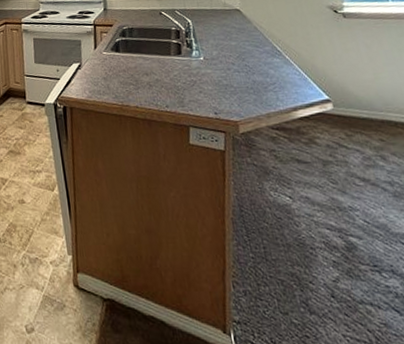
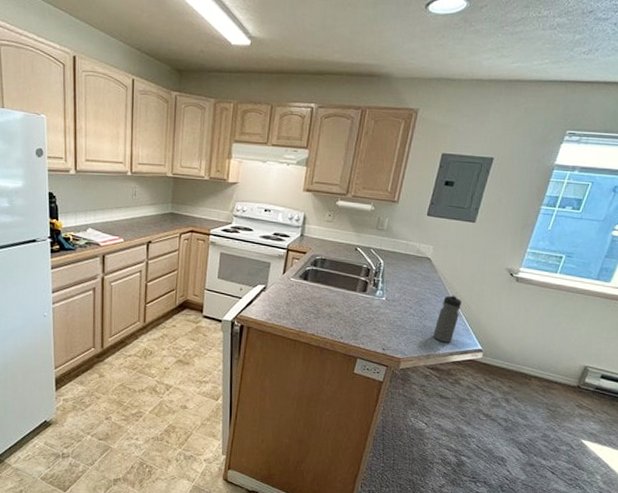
water bottle: none [266,42,291,97] -> present [433,294,462,343]

